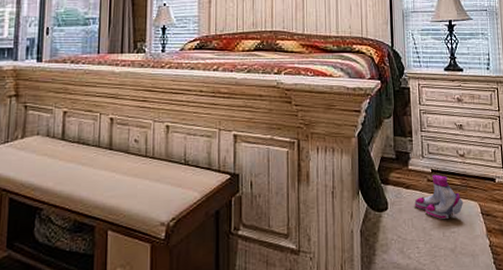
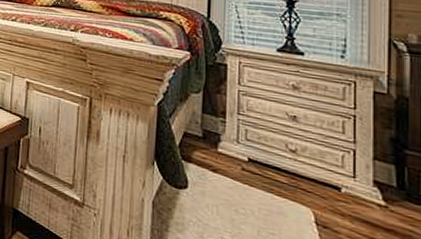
boots: present [414,174,464,219] -> none [222,164,290,217]

